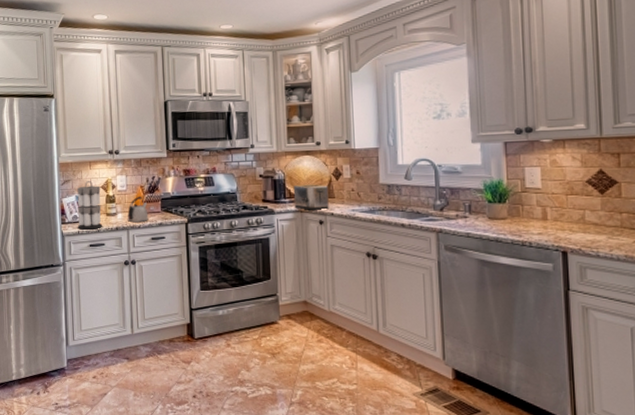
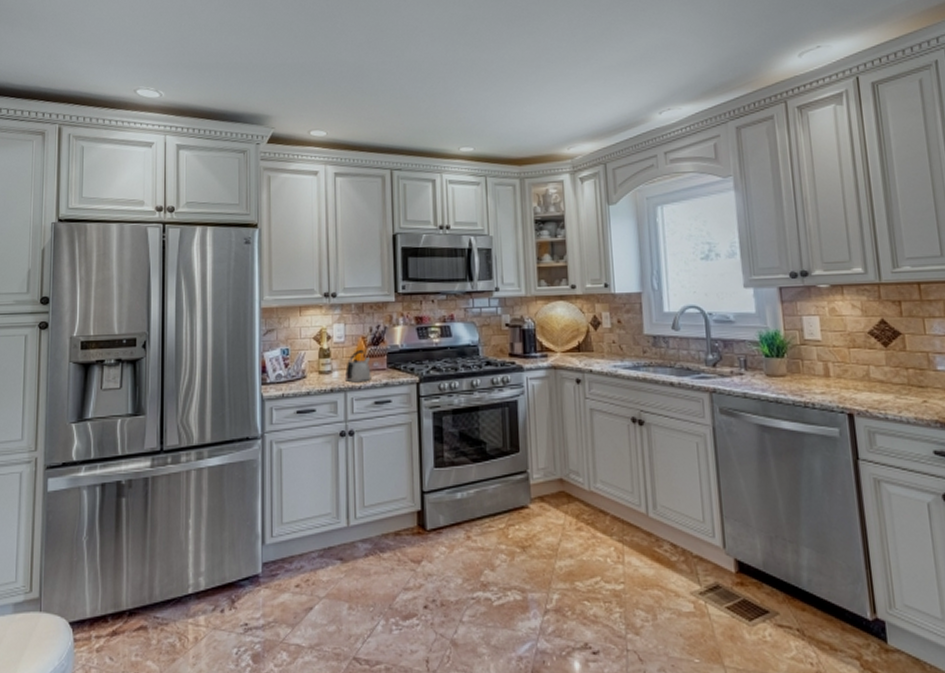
spice rack: present [77,180,102,231] -> none [282,329,313,393]
toaster: present [293,184,329,210] -> none [545,335,587,367]

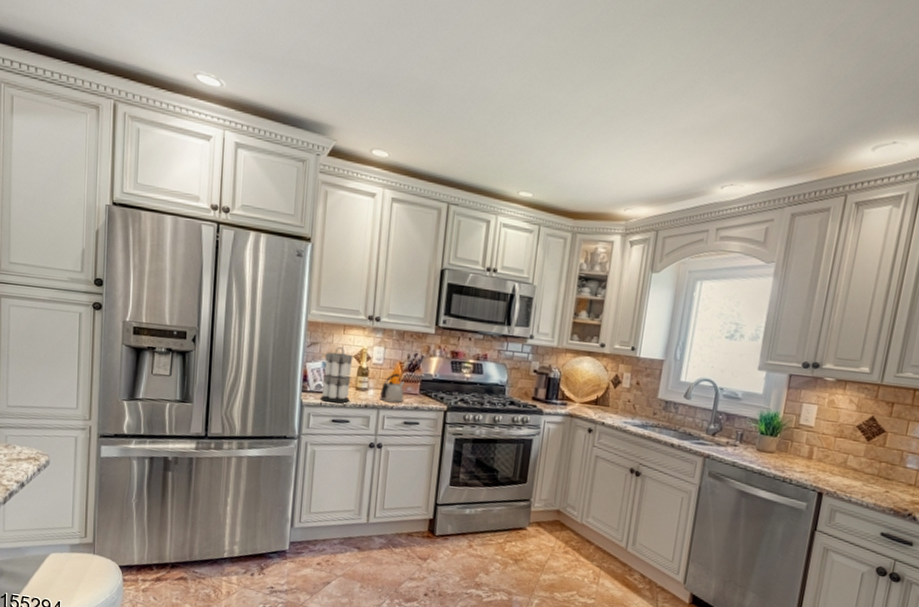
spice rack: none [282,329,313,393] -> present [321,346,353,404]

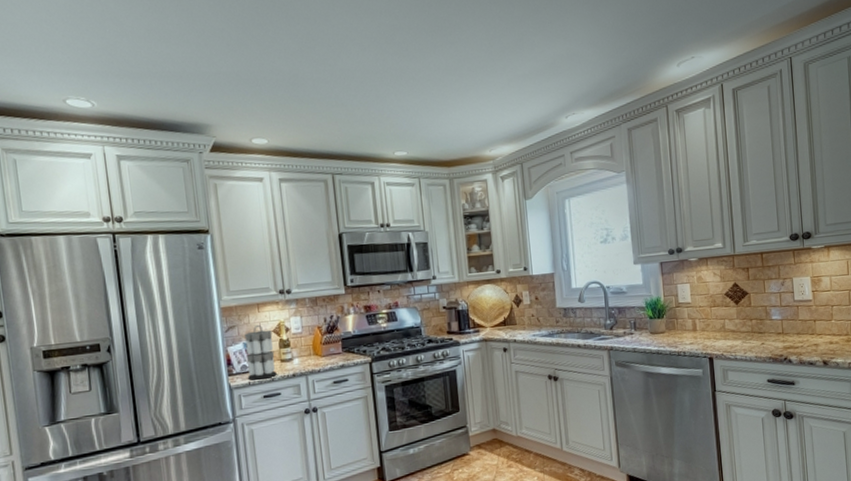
kettle: present [379,373,404,403] -> none [304,337,329,367]

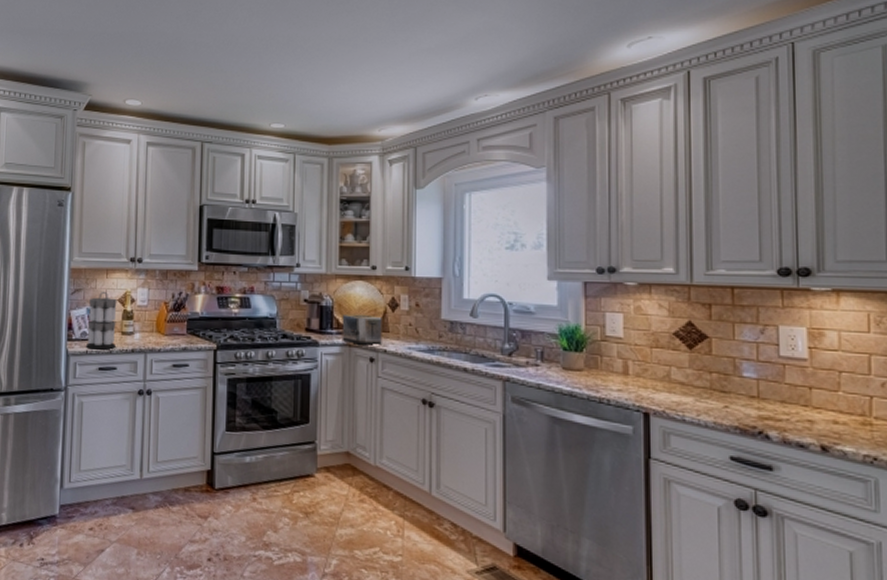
toaster: none [476,312,512,339] -> present [342,313,382,346]

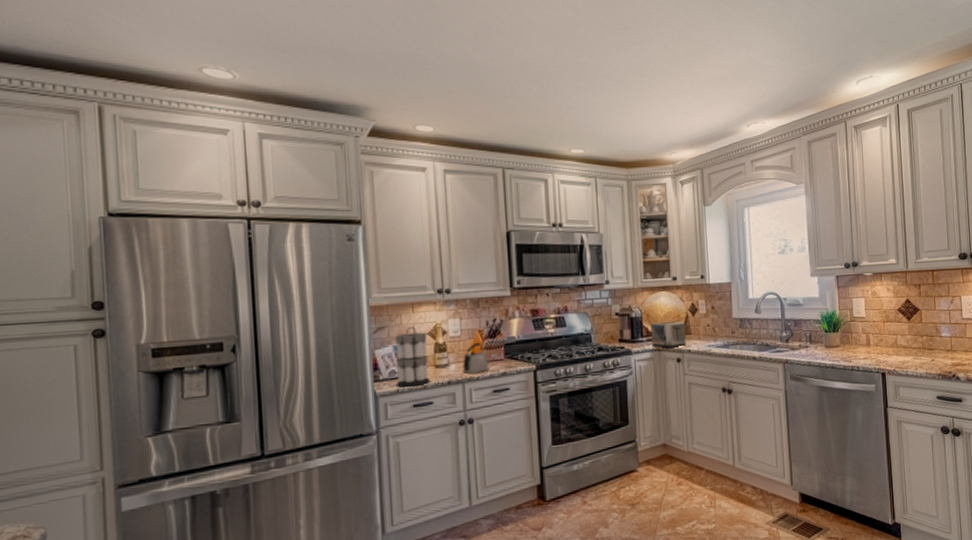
kettle: none [145,313,171,345] -> present [462,342,489,374]

